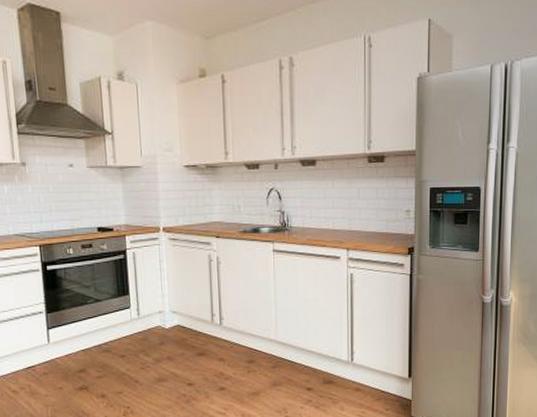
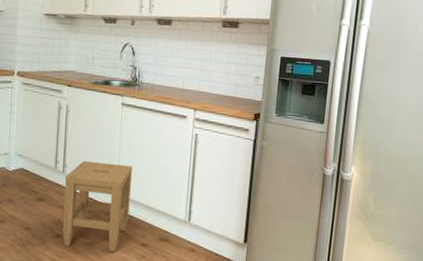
stool: none [224,311,291,400] -> present [62,160,132,253]

